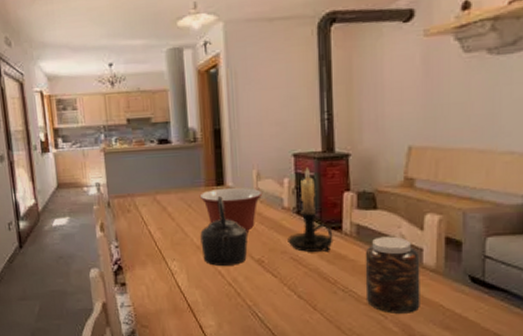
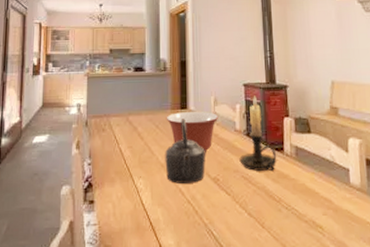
jar: present [365,236,420,314] -> none [303,157,351,231]

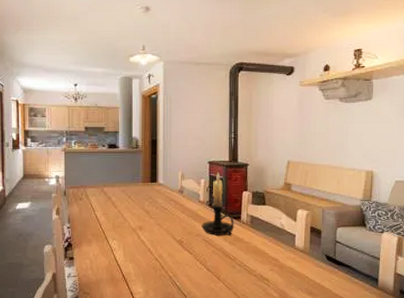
kettle: present [165,119,205,184] -> none [136,191,172,244]
mixing bowl: present [166,111,219,152] -> none [137,184,185,219]

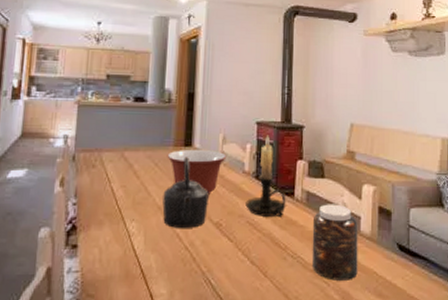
kettle: none [136,191,172,244] -> present [162,157,209,228]
mixing bowl: none [137,184,185,219] -> present [167,149,227,195]
jar: none [255,225,293,283] -> present [311,204,358,281]

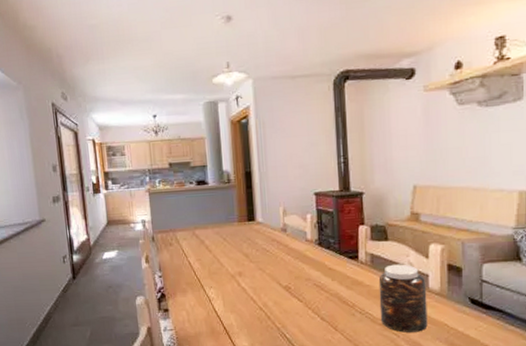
kettle: present [162,157,209,228] -> none [234,230,276,292]
mixing bowl: present [167,149,227,195] -> none [233,222,289,262]
candle holder: present [245,135,286,218] -> none [311,204,351,279]

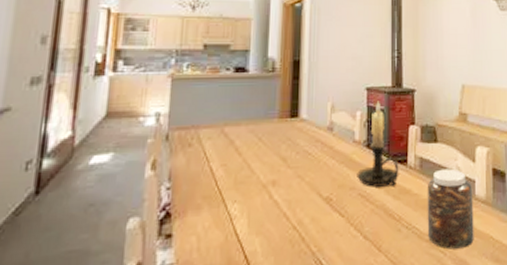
candle holder: none [311,204,351,279] -> present [357,101,399,187]

